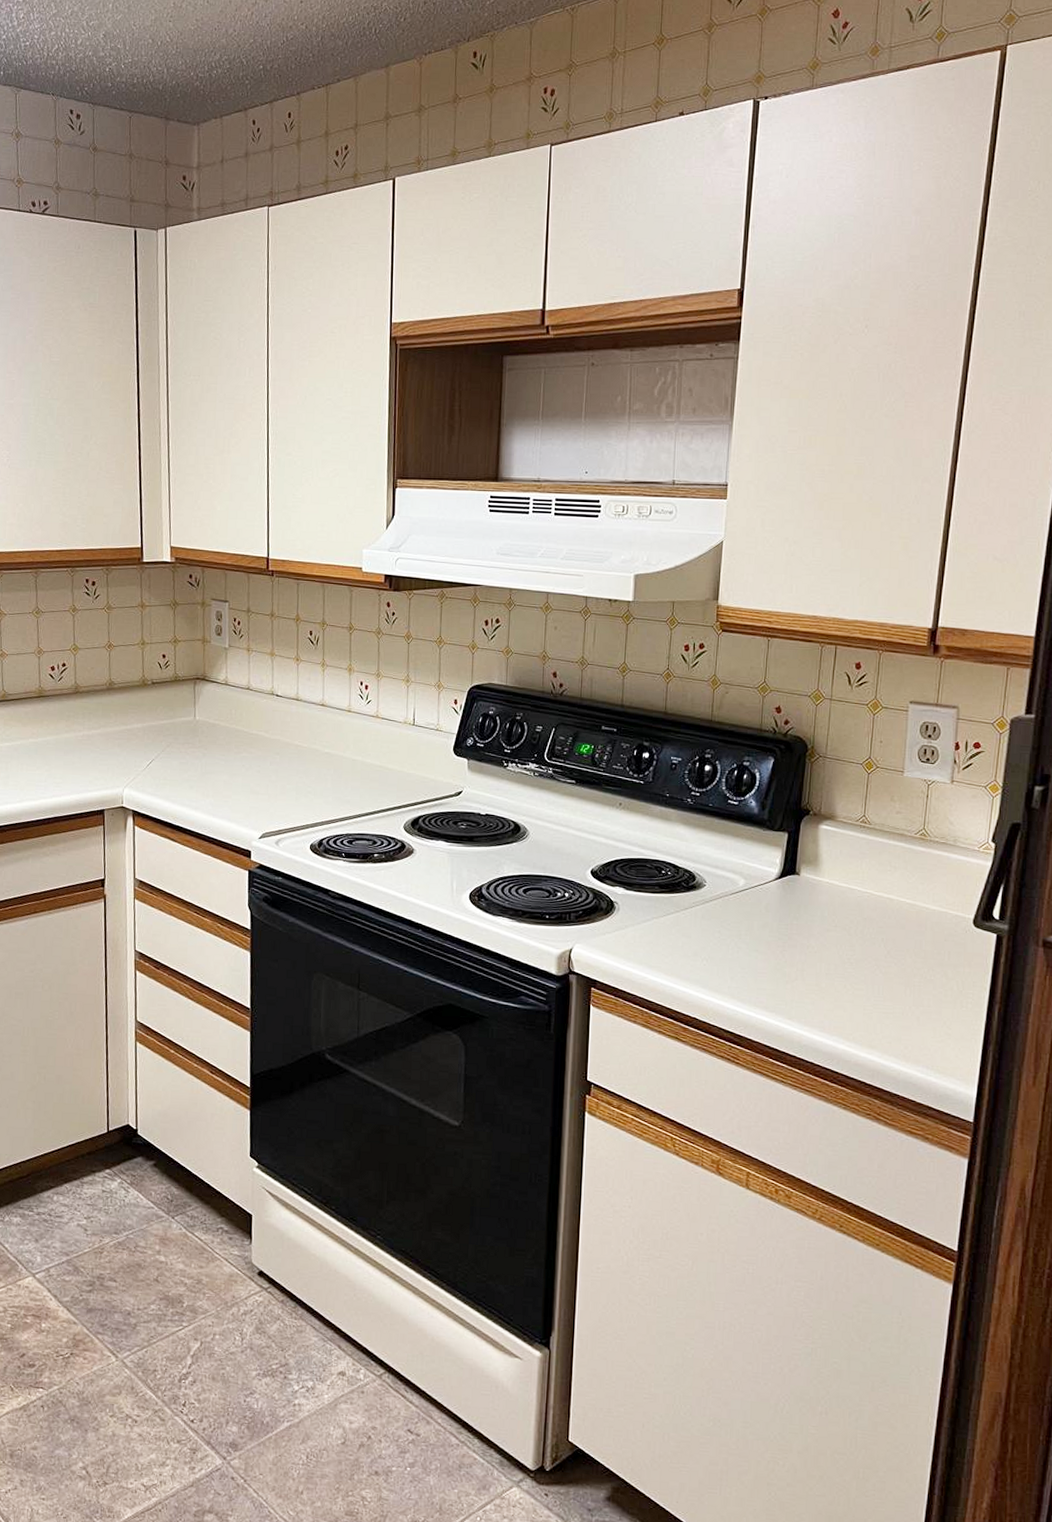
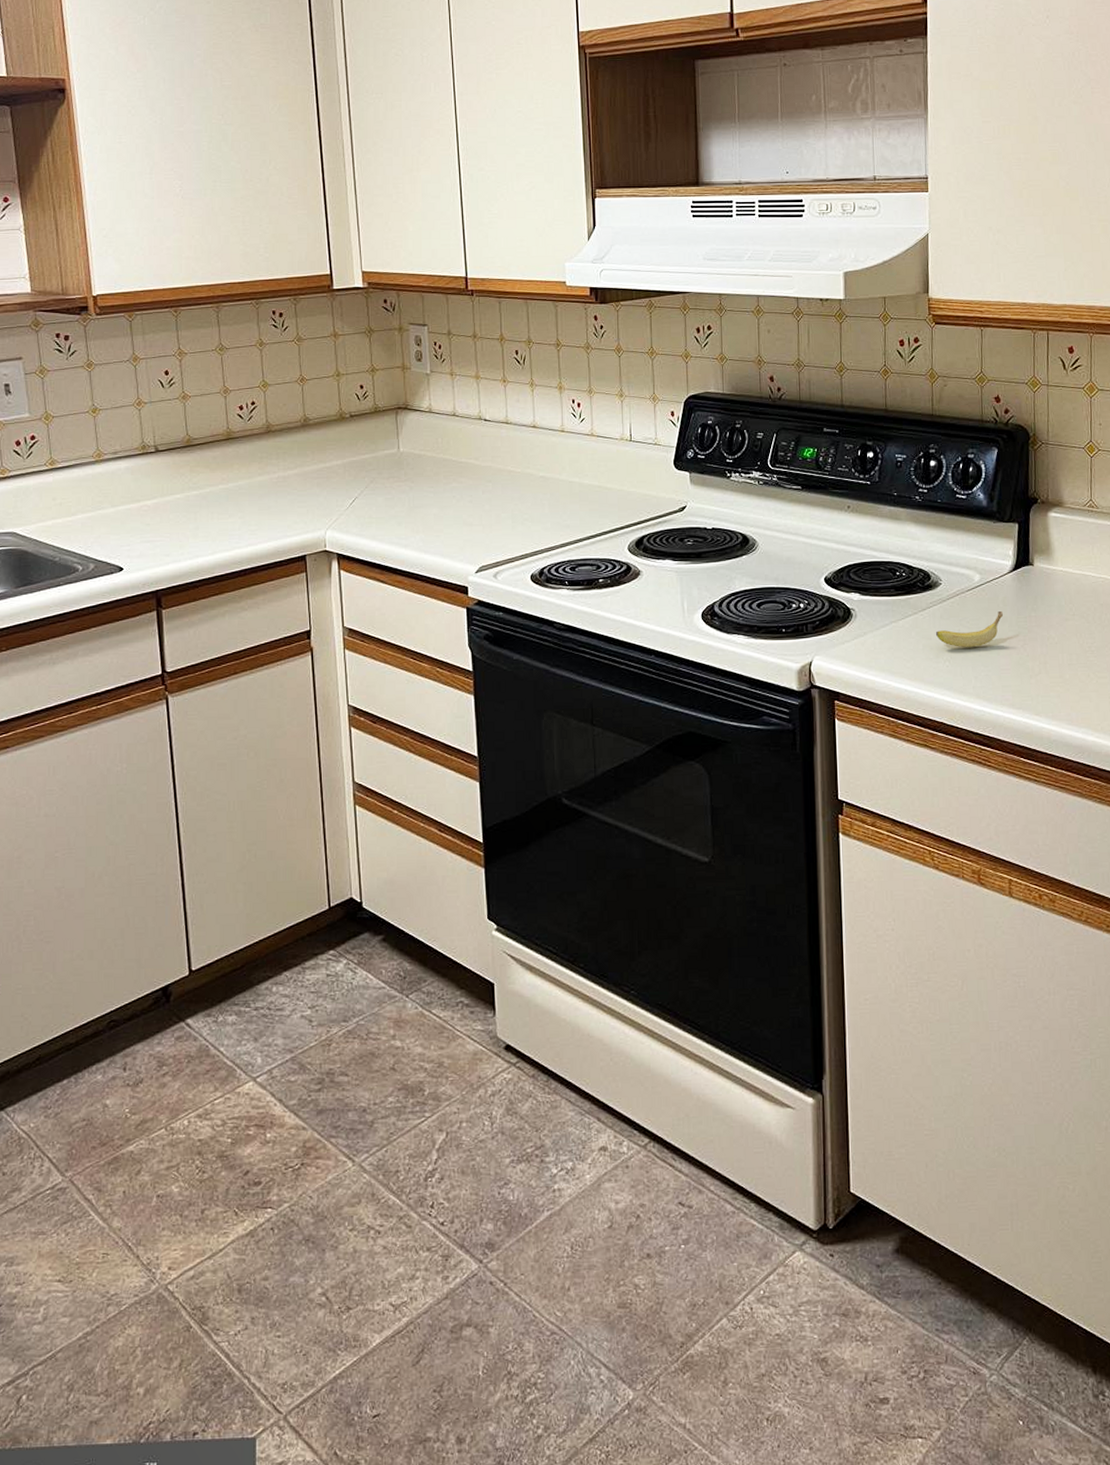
banana: none [696,917,764,949] -> present [936,611,1003,647]

